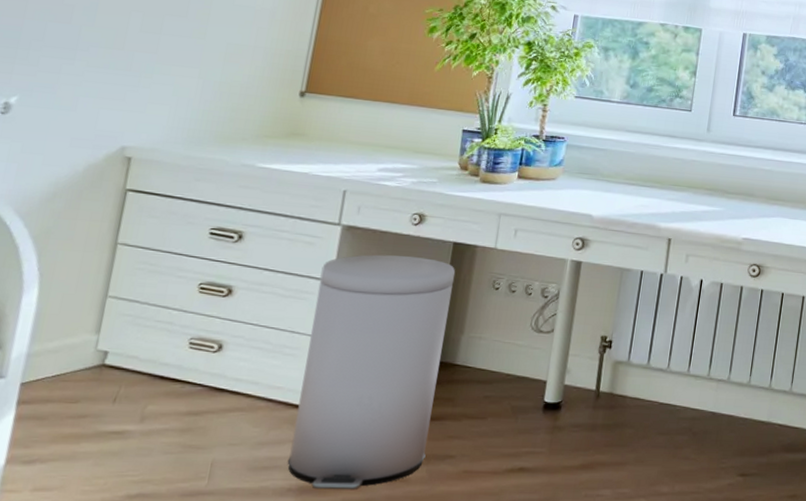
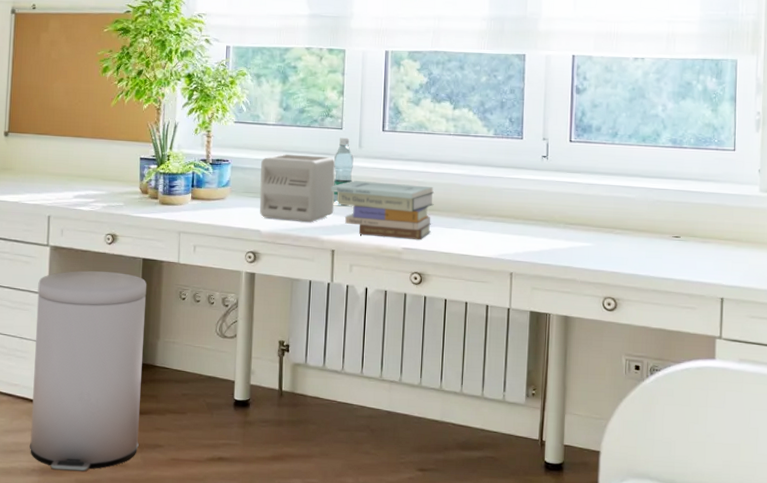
desk organizer: none [593,134,681,208] -> present [259,154,335,222]
books: none [673,166,781,230] -> present [331,181,435,240]
bottle: none [674,120,701,193] -> present [333,138,354,207]

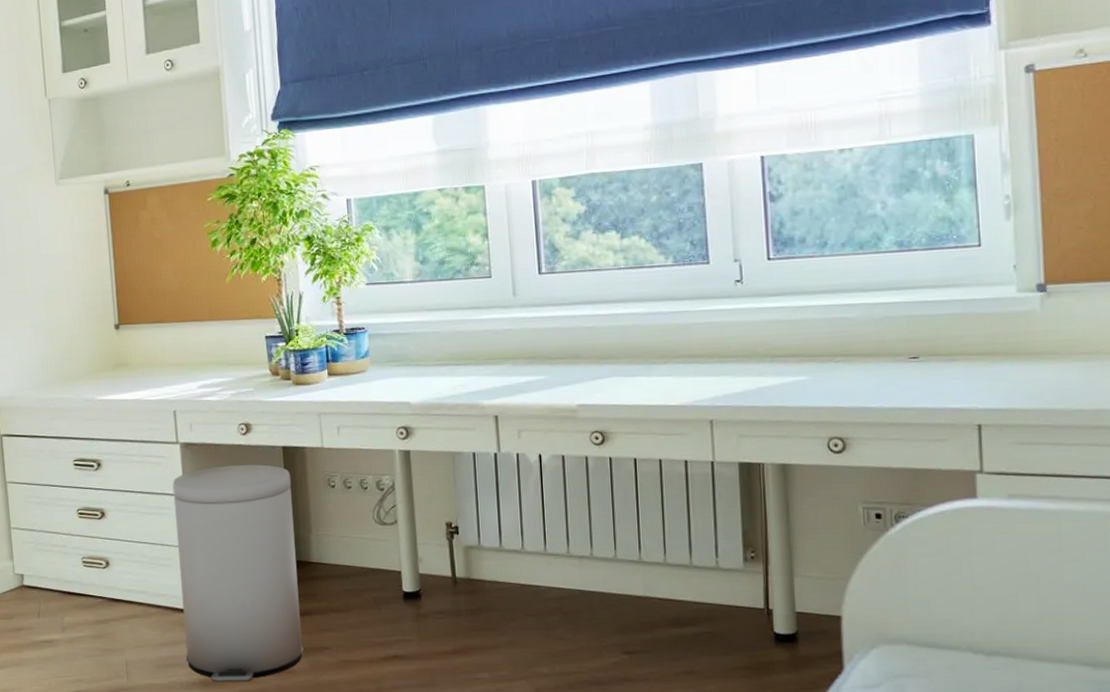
desk organizer: present [259,154,335,222] -> none [402,311,492,388]
books: present [331,181,435,240] -> none [485,331,610,395]
bottle: present [333,138,354,207] -> none [486,287,510,366]

